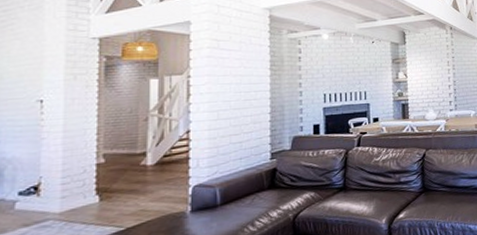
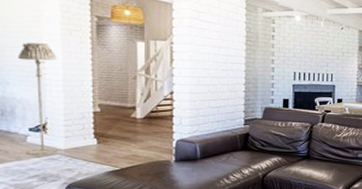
floor lamp: none [11,92,58,225] -> present [17,42,58,155]

